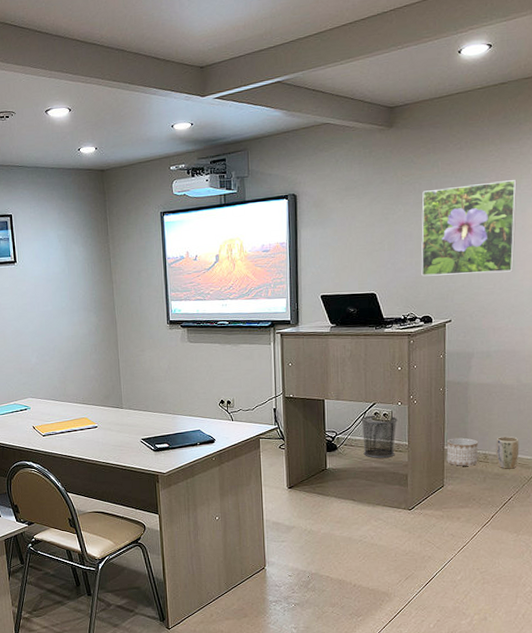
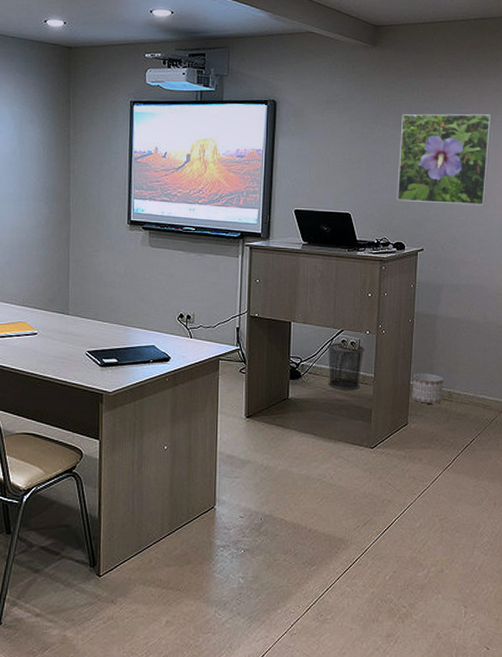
plant pot: present [496,436,519,469] -> none [460,374,483,410]

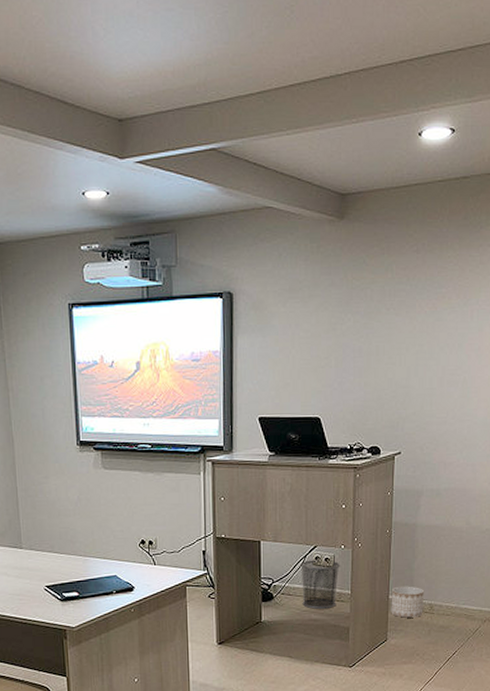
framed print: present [397,114,492,206] -> none [370,293,475,400]

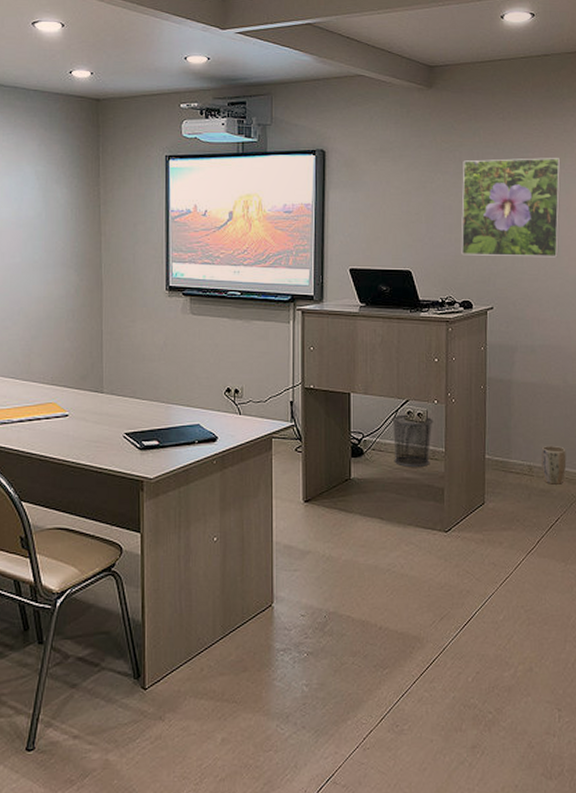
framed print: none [370,293,475,400] -> present [461,158,561,258]
planter: present [391,586,425,618] -> none [487,445,523,480]
plant pot: none [442,584,466,621] -> present [541,445,567,485]

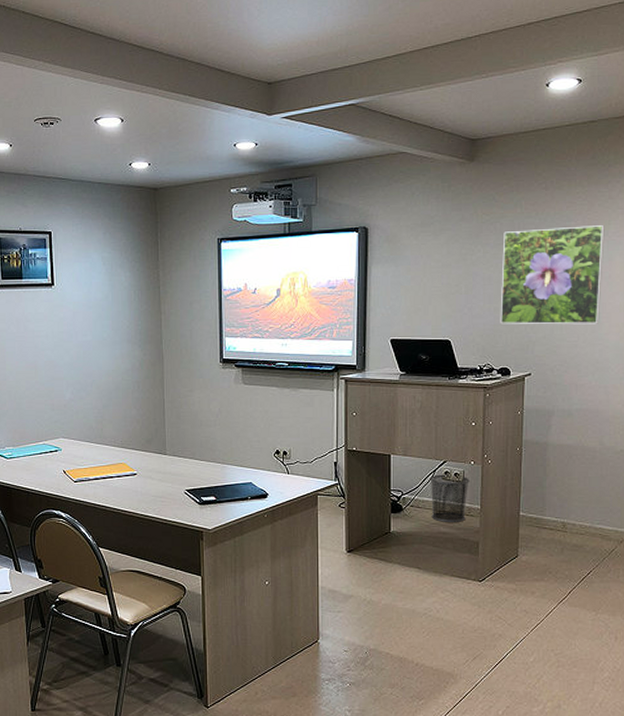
plant pot: present [541,445,567,485] -> none [575,503,600,540]

